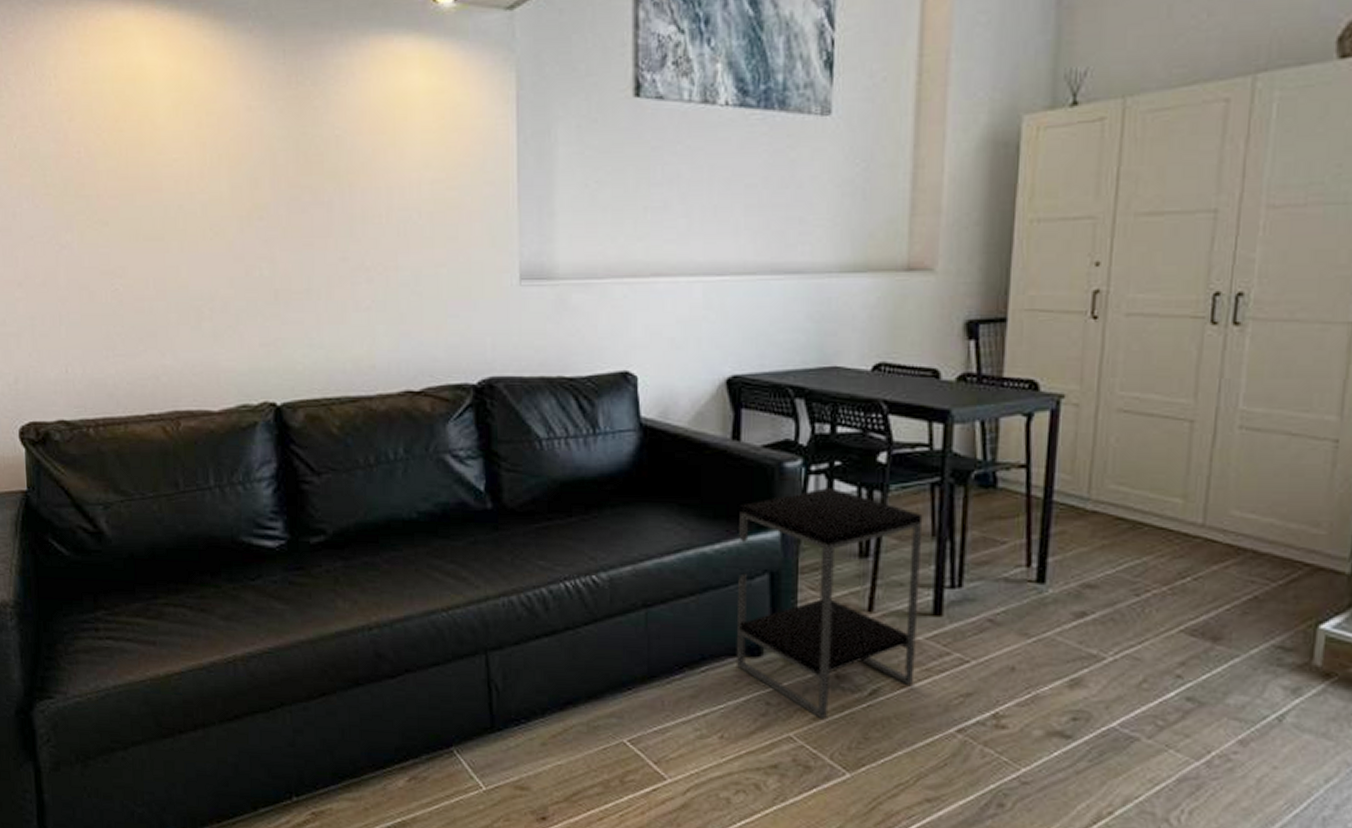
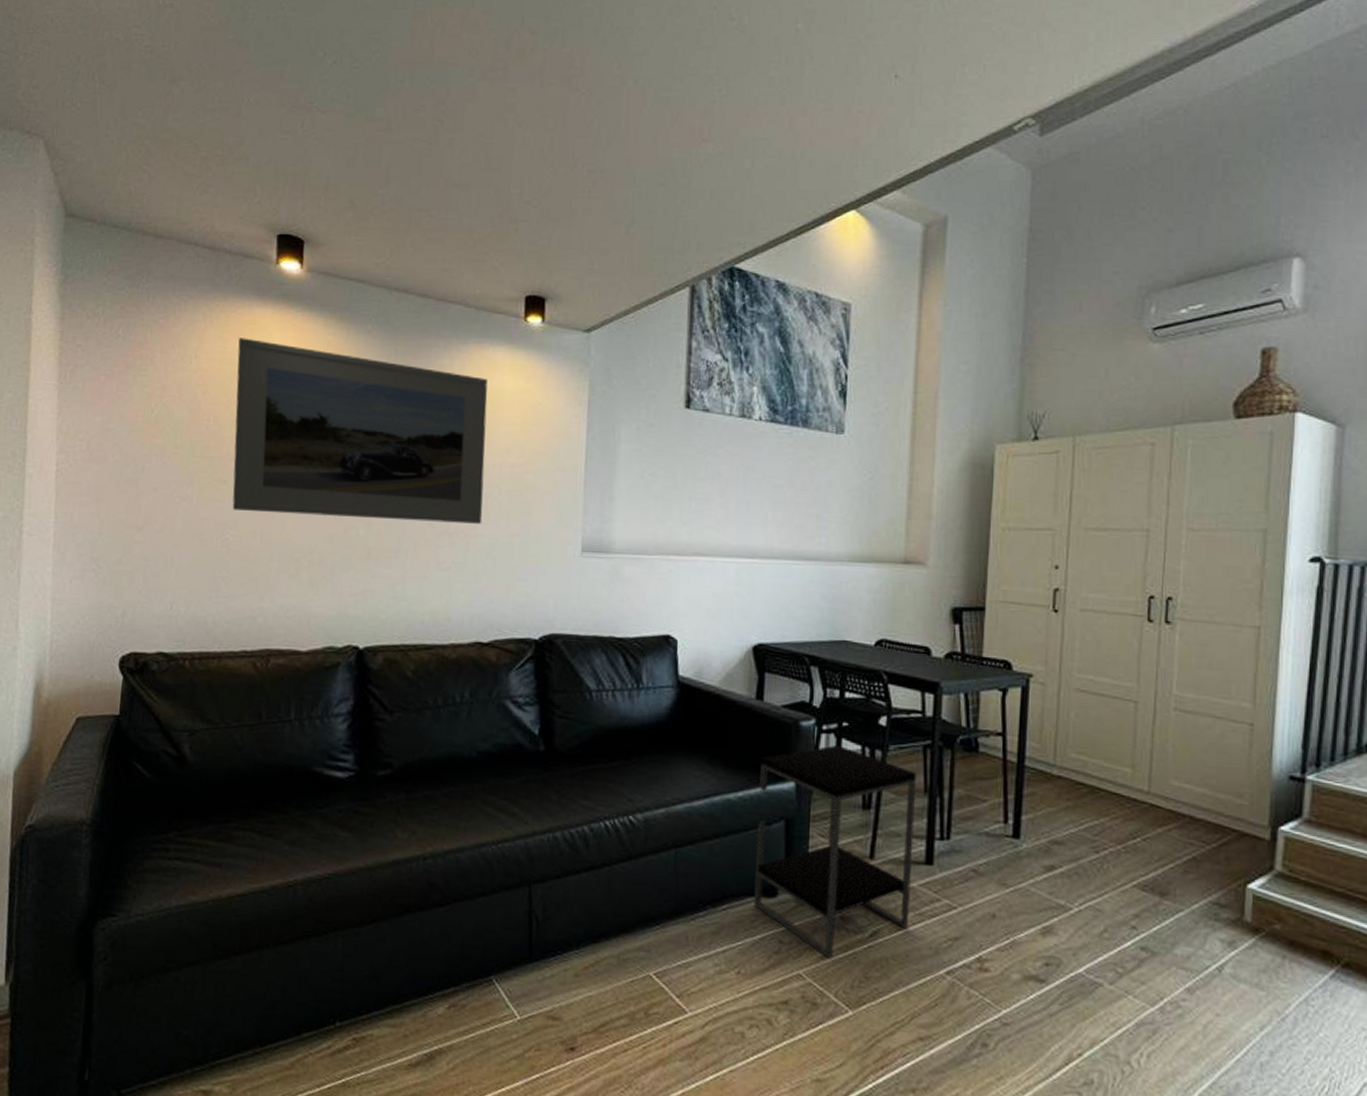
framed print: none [101,49,402,257] -> present [232,338,488,524]

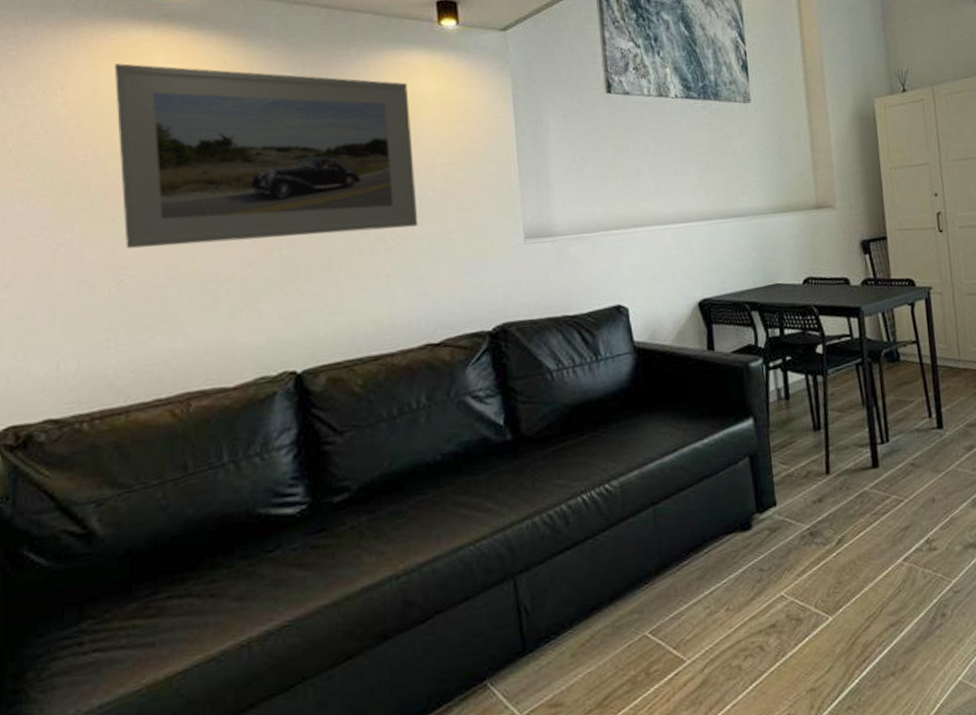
side table: present [753,744,917,958] -> none [720,377,867,574]

